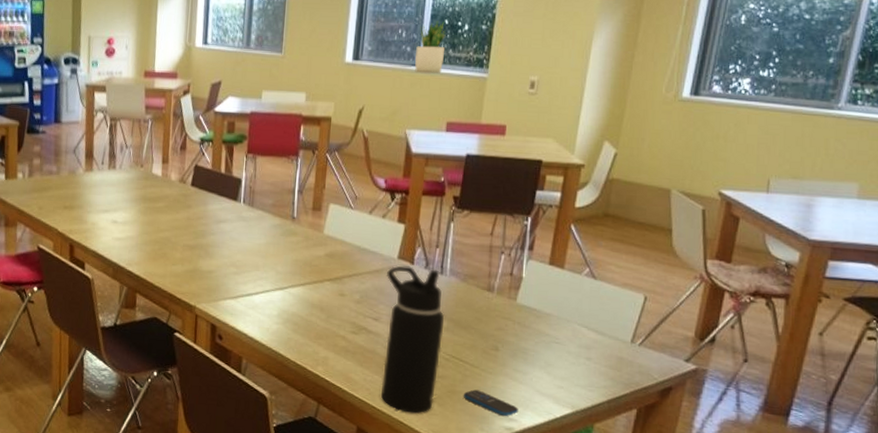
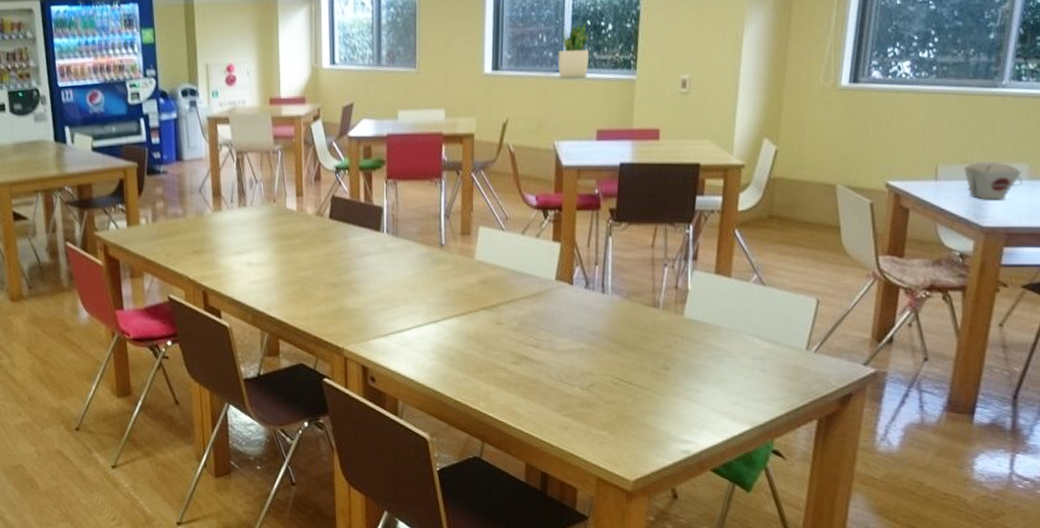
water bottle: present [381,265,445,414] -> none [544,287,610,444]
mobile phone: present [463,389,518,417] -> none [635,413,694,440]
takeout container: none [795,178,851,216] -> present [964,162,1022,200]

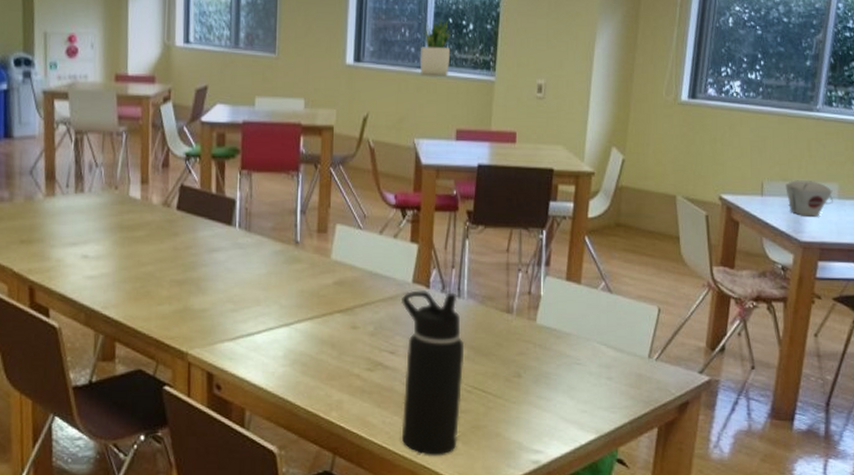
water bottle: none [544,287,610,444] -> present [400,290,465,455]

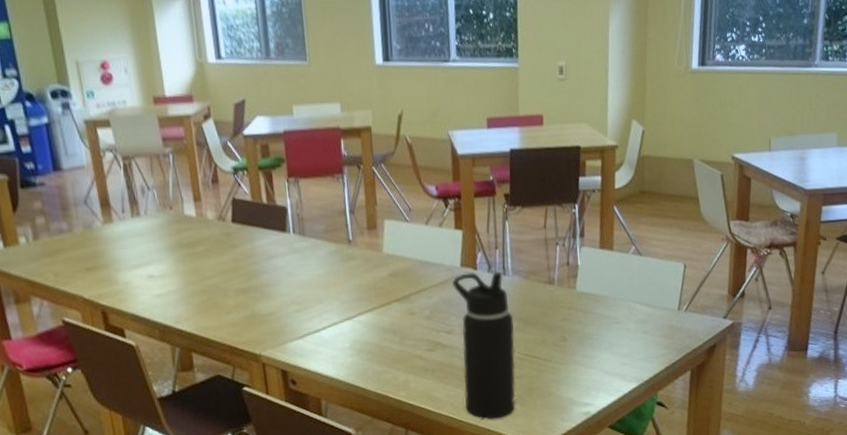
planter: present [420,19,451,78] -> none [445,11,475,70]
takeout container: present [785,180,833,217] -> none [790,132,833,166]

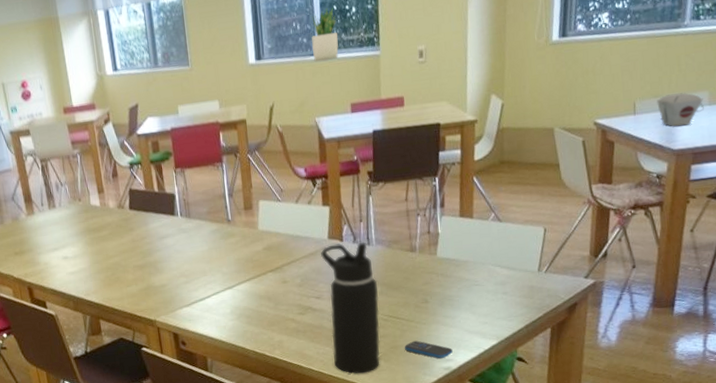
planter: none [445,11,475,70] -> present [311,7,339,63]
mobile phone: none [541,382,592,403] -> present [404,340,453,359]
takeout container: none [790,132,833,166] -> present [657,92,704,127]

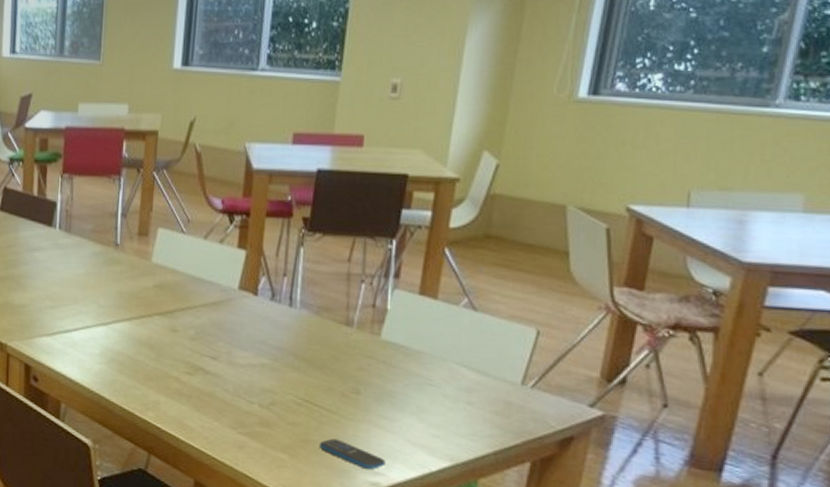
planter: present [311,7,339,63] -> none [254,18,291,79]
water bottle: present [320,242,381,374] -> none [222,297,295,466]
takeout container: present [657,92,704,127] -> none [723,189,795,234]

